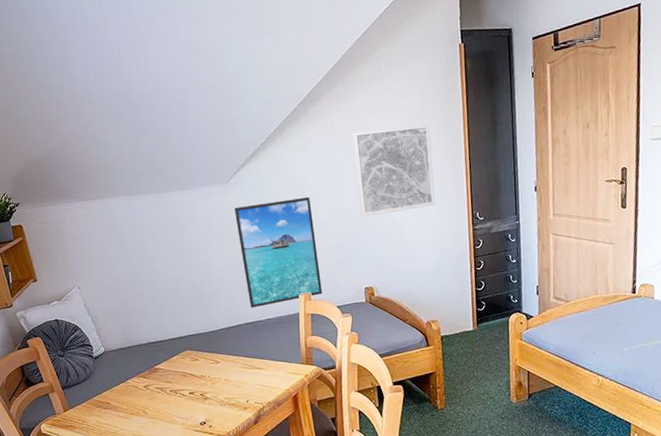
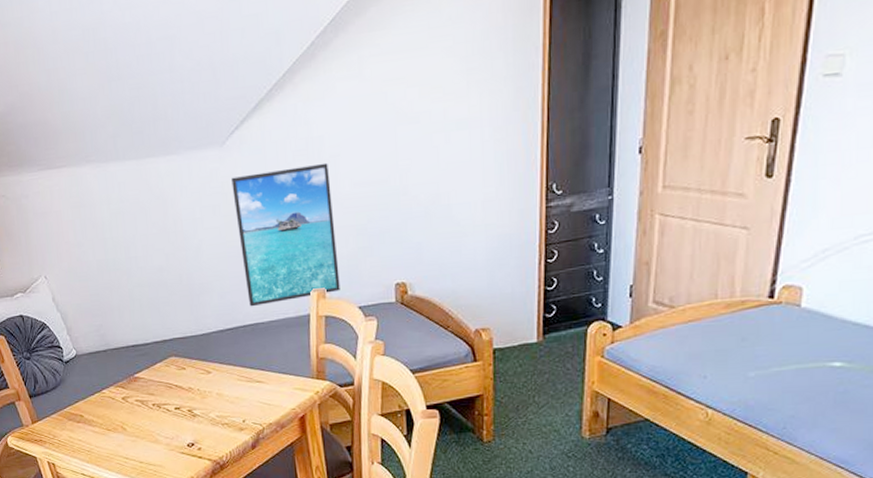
wall art: present [351,124,435,217] -> none [386,60,496,190]

